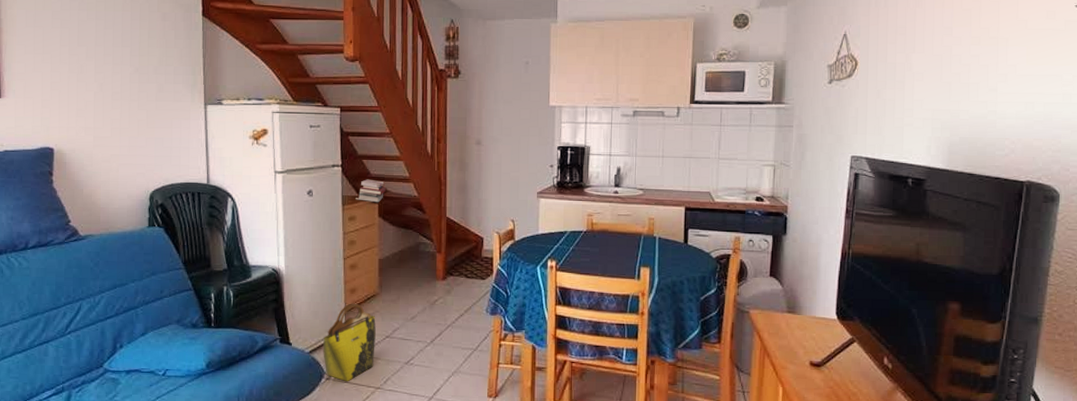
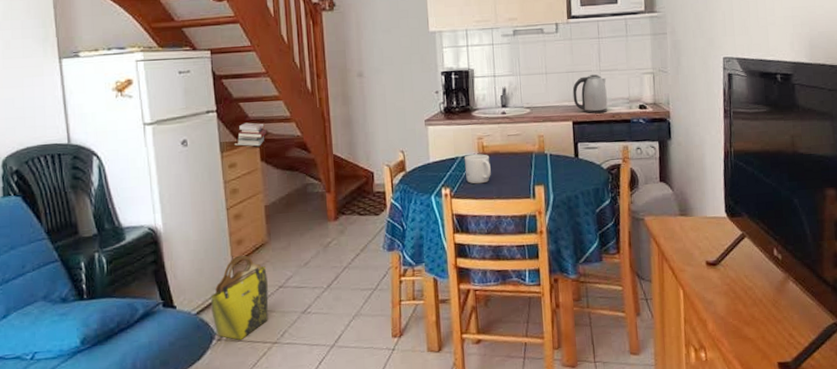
mug: none [572,230,598,260] -> present [464,154,491,184]
kettle: none [688,162,724,202] -> present [572,74,608,114]

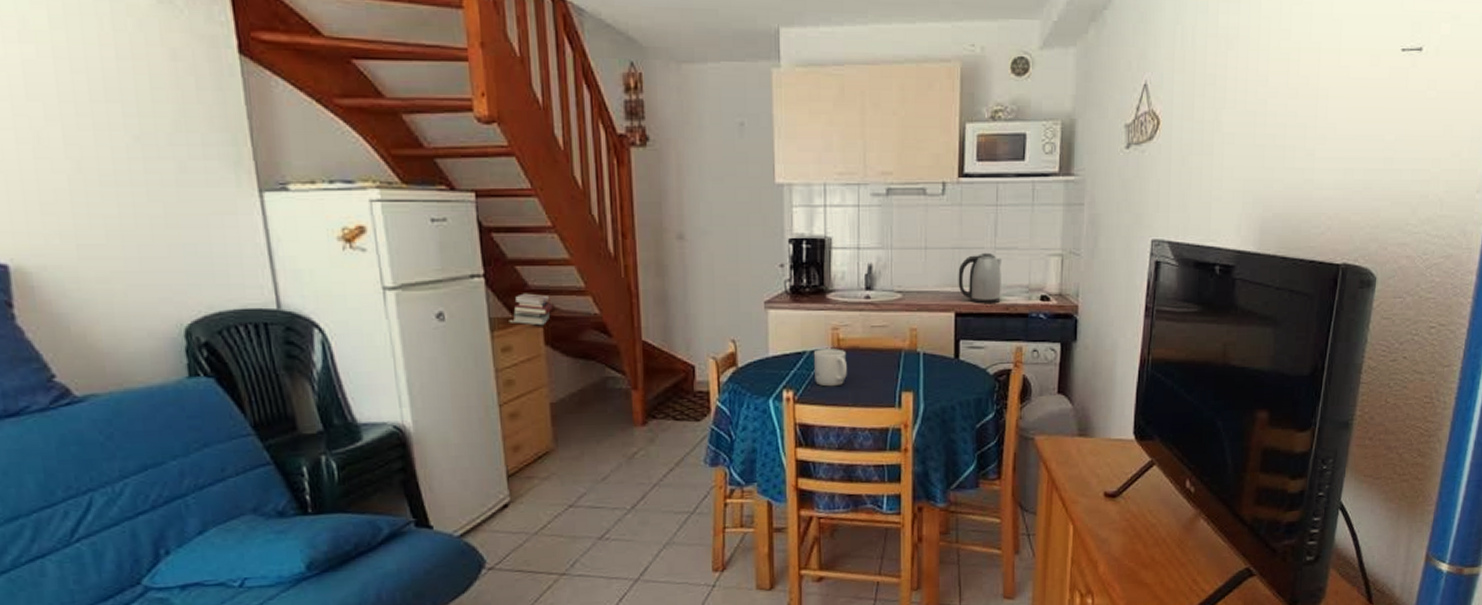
tote bag: present [211,255,269,340] -> none [478,465,555,570]

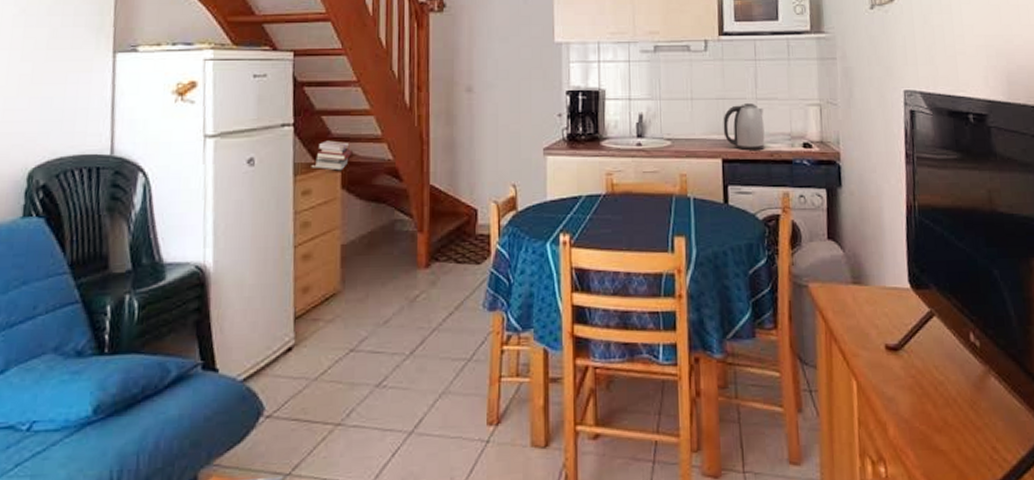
mug: present [813,349,847,387] -> none [588,193,621,231]

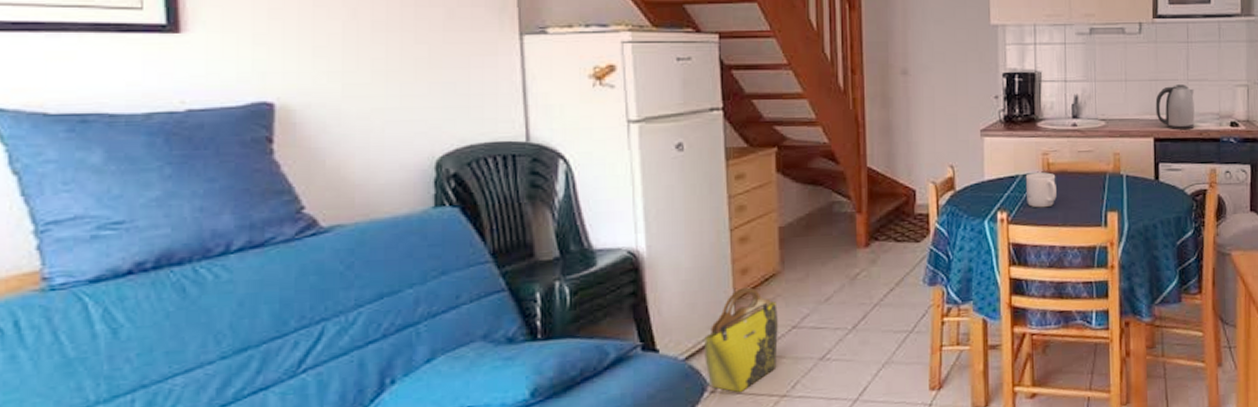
tote bag: none [262,306,336,418] -> present [704,287,778,392]
books: present [311,140,352,171] -> none [743,124,786,155]
mug: none [588,193,621,231] -> present [1025,172,1057,208]

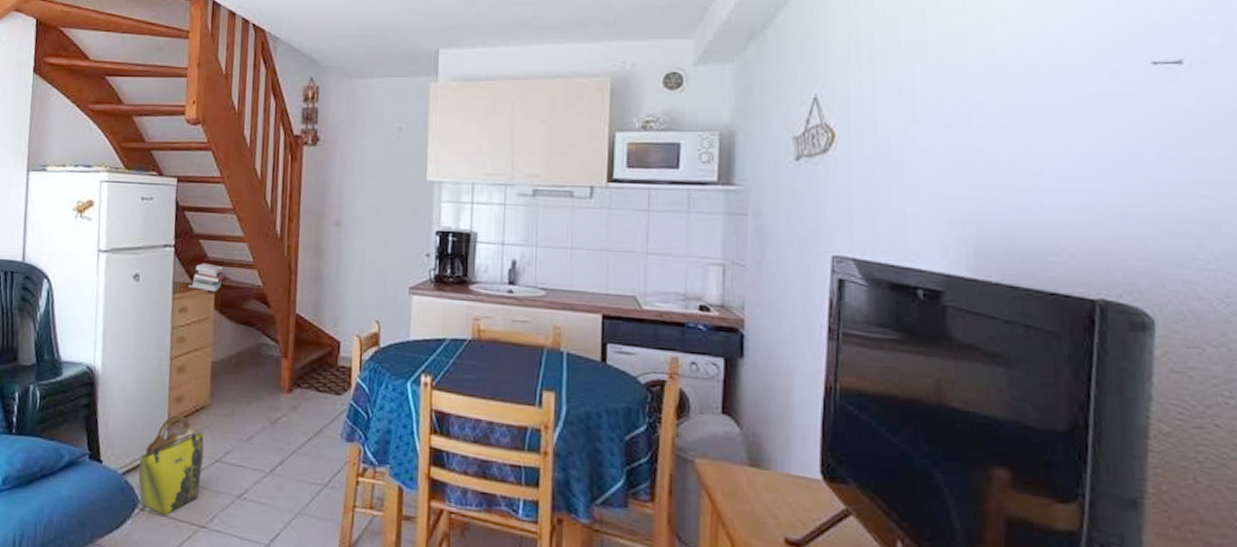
books: none [743,124,786,155] -> present [188,263,226,292]
mug: present [1025,172,1057,208] -> none [452,338,487,377]
kettle: present [1155,84,1195,130] -> none [606,257,654,310]

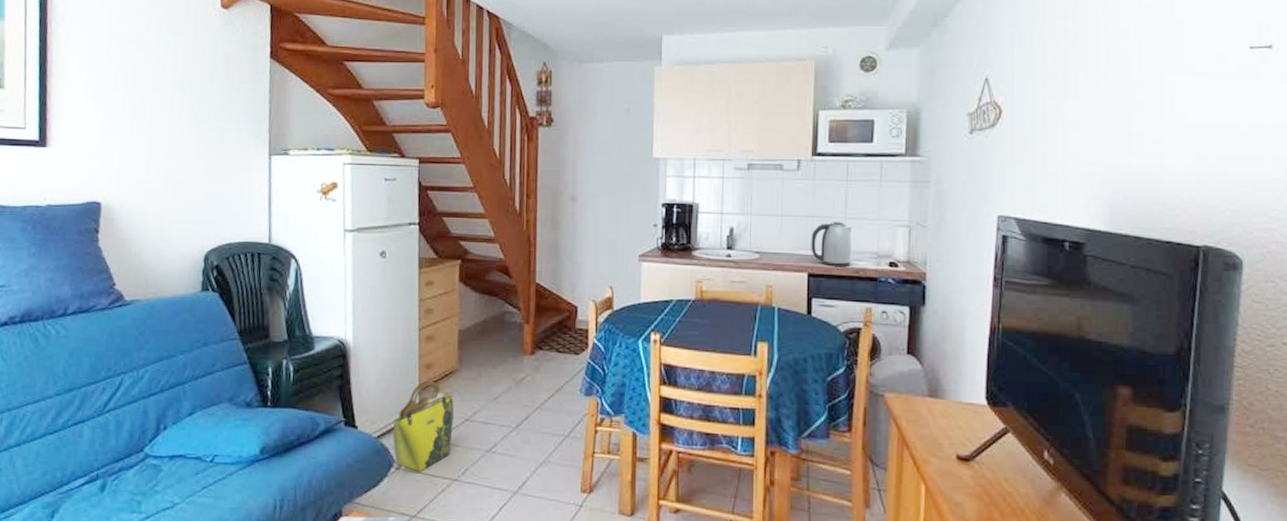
books: present [188,263,226,292] -> none [433,239,469,266]
kettle: none [606,257,654,310] -> present [811,222,851,268]

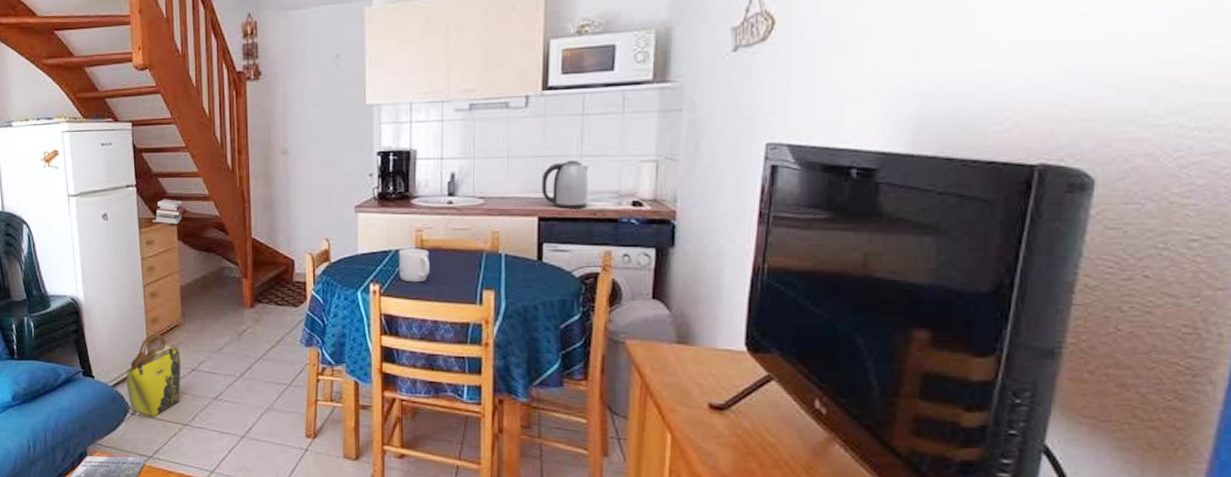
books: none [433,239,469,266] -> present [152,199,185,225]
mug: none [678,299,708,333] -> present [398,248,429,283]

